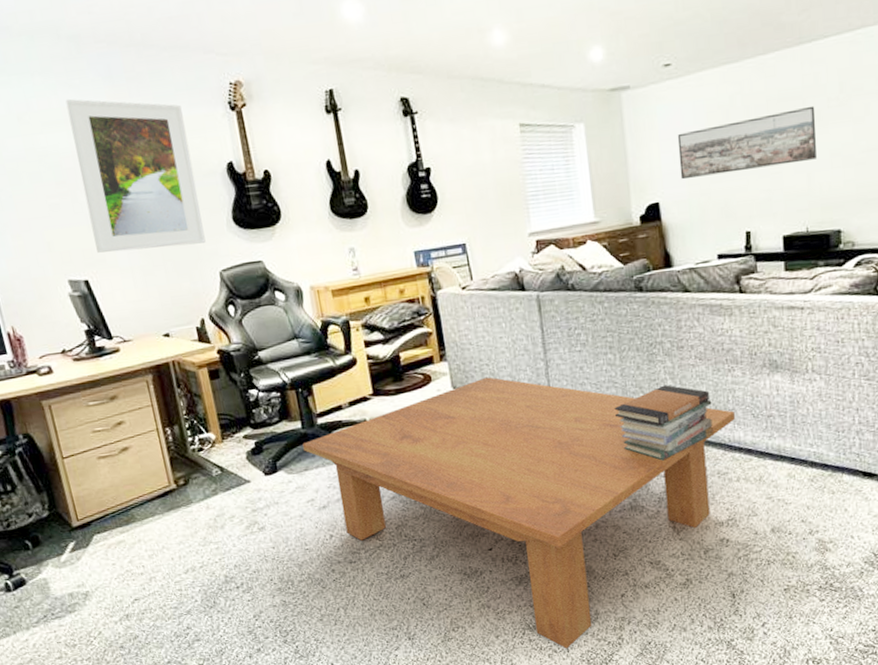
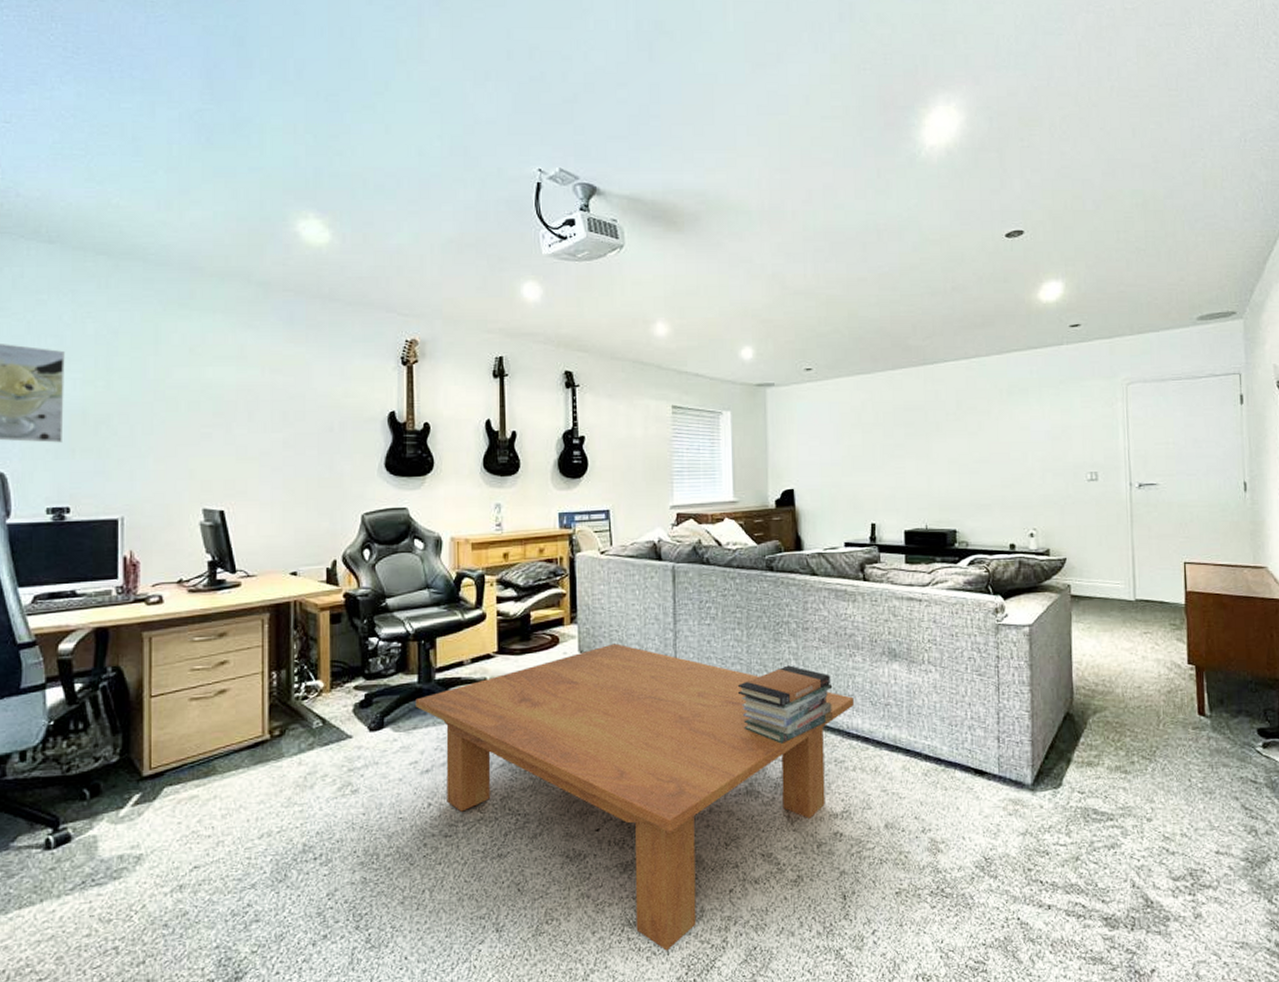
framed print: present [65,98,206,253] -> none [240,337,355,486]
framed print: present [677,105,817,180] -> none [813,418,937,471]

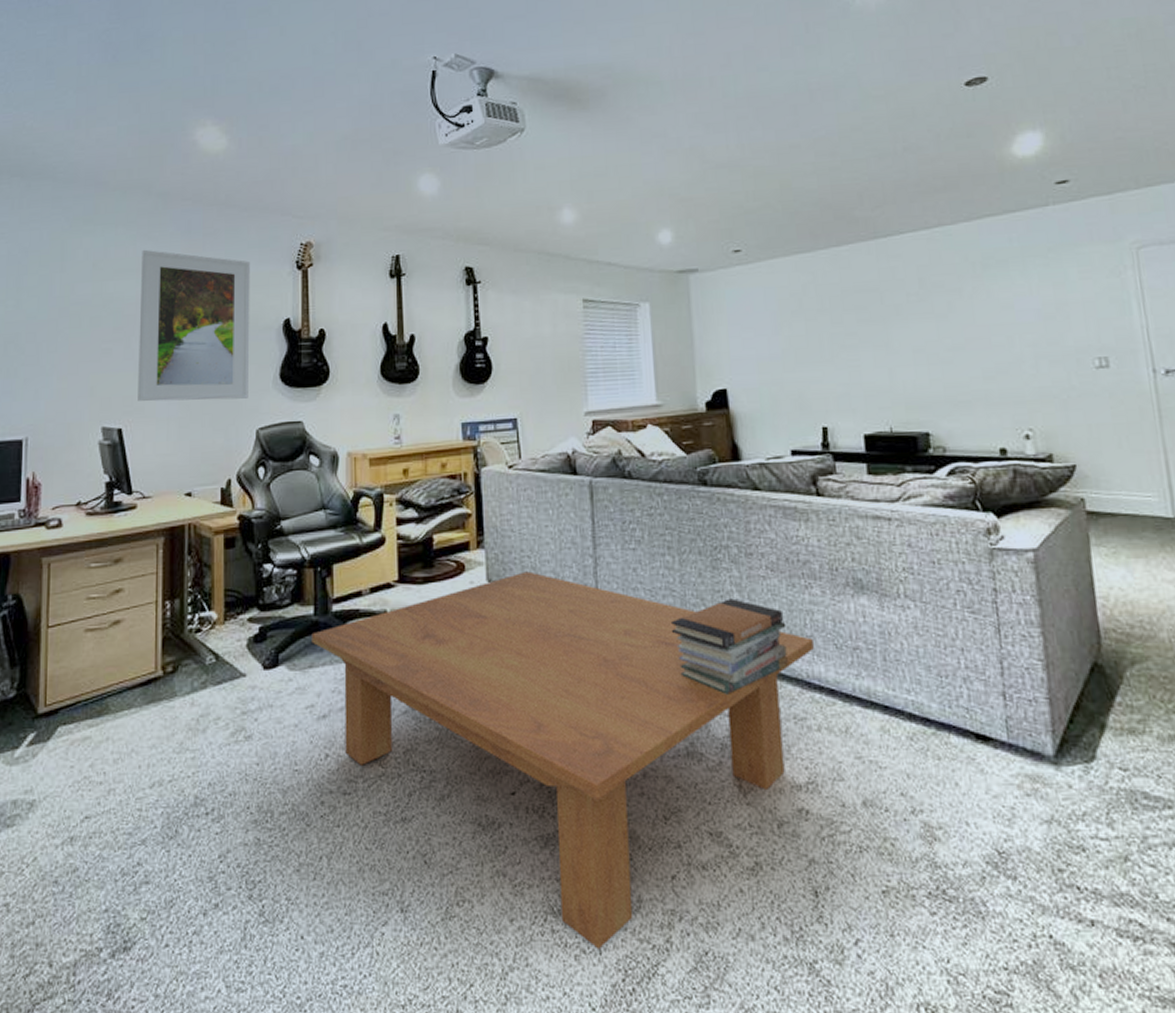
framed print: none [240,337,355,486] -> present [138,249,250,402]

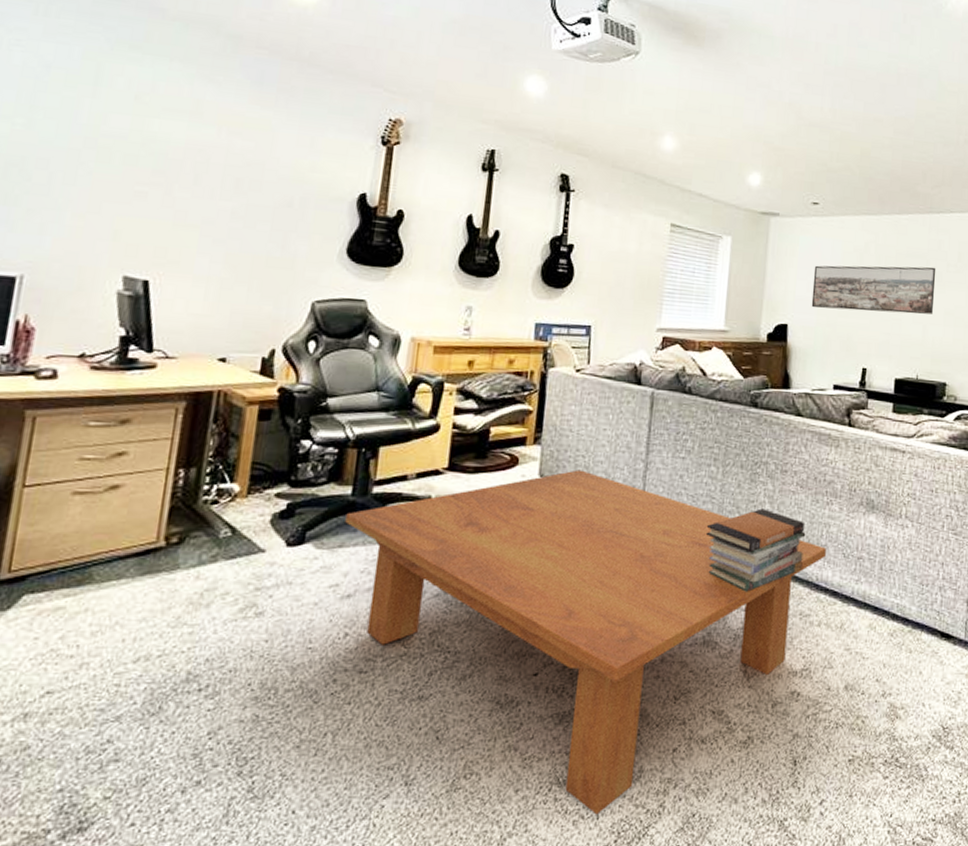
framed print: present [138,249,250,402] -> none [173,91,329,269]
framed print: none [746,299,898,367] -> present [811,265,936,314]

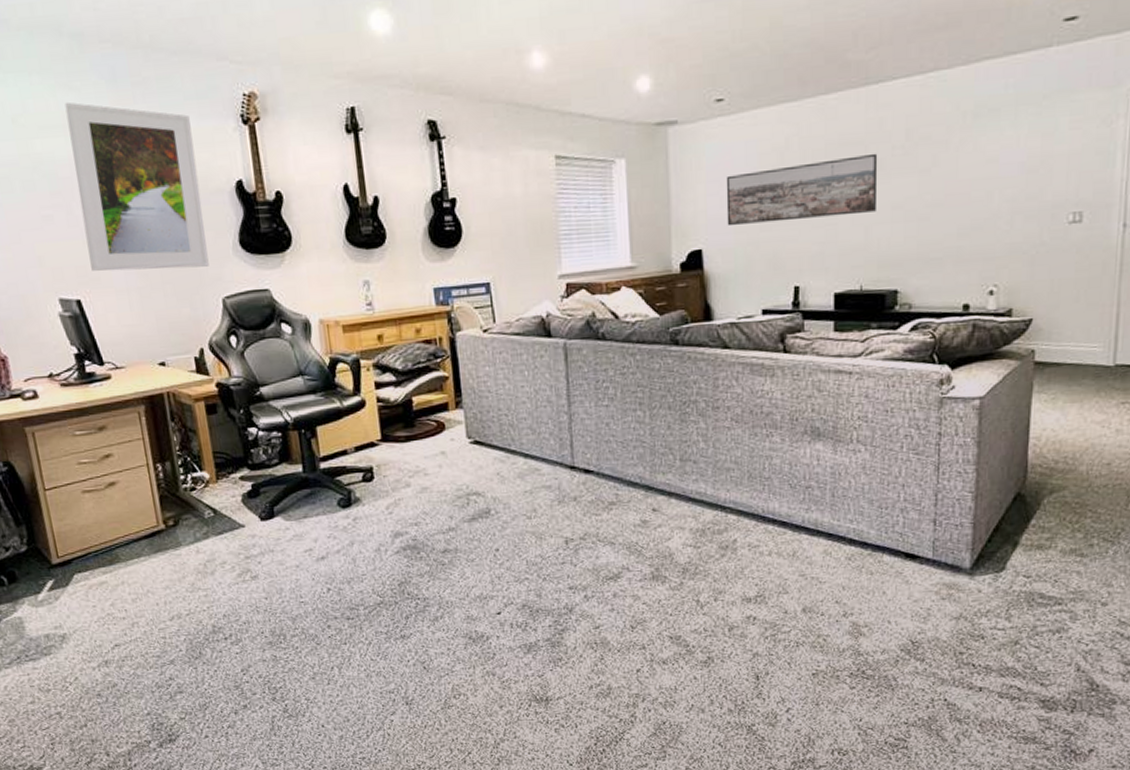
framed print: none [173,91,329,269] -> present [64,101,209,271]
coffee table: present [345,470,826,815] -> none [303,428,770,724]
book stack: present [705,508,806,592] -> none [640,447,747,529]

